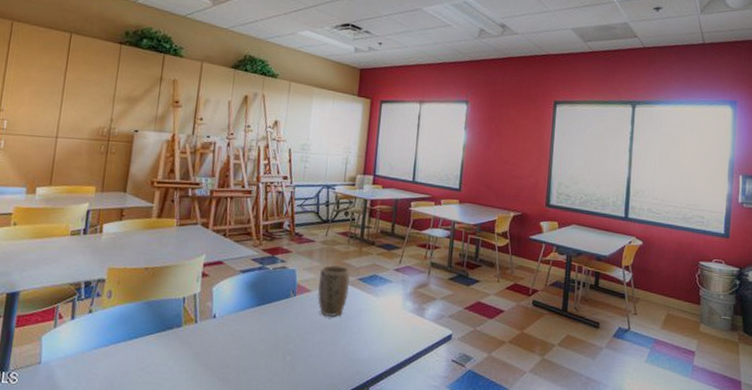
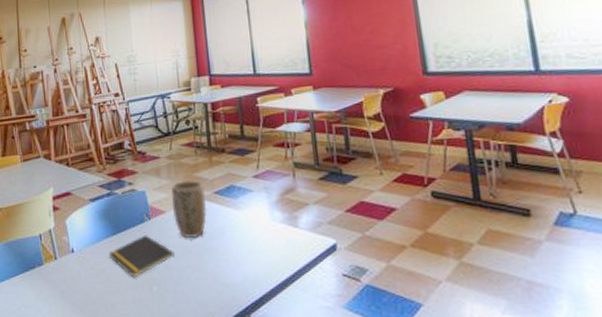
notepad: none [249,309,312,347] -> present [108,235,175,278]

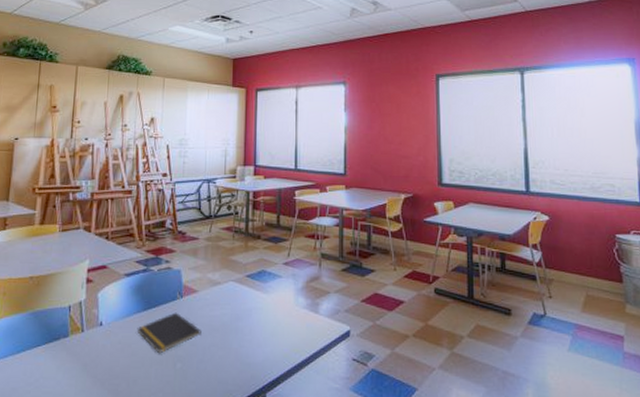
plant pot: present [171,180,207,239] -> none [204,262,238,319]

